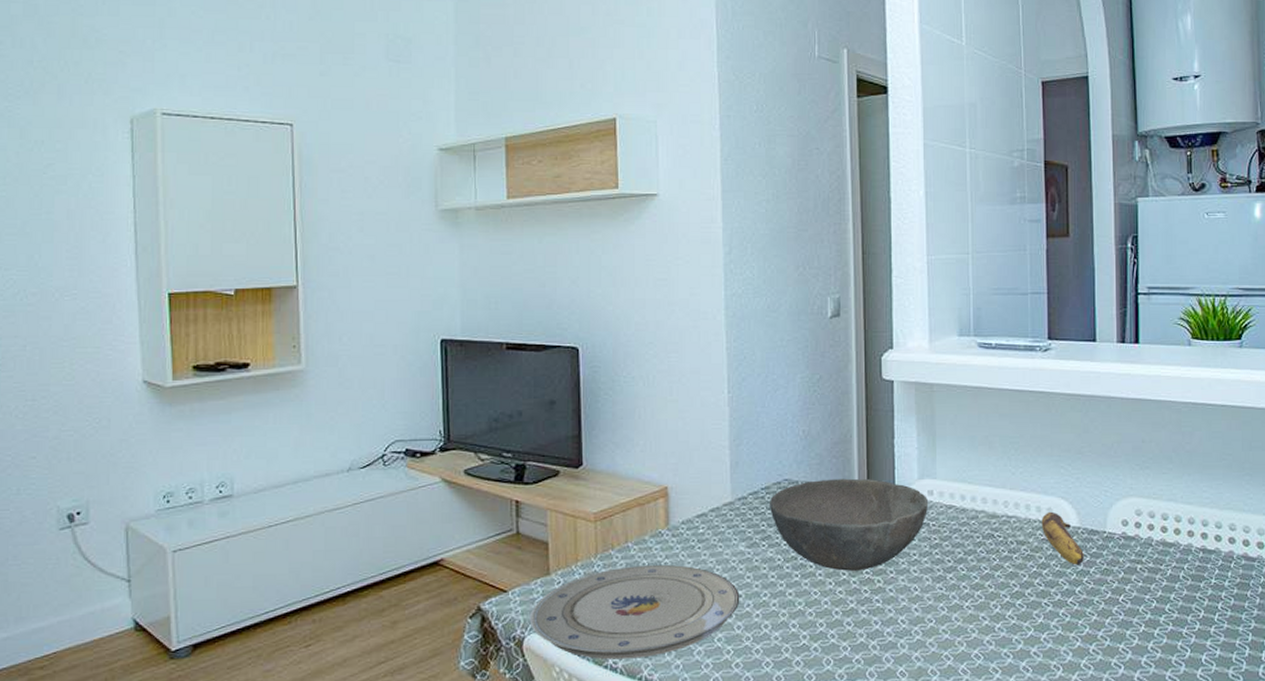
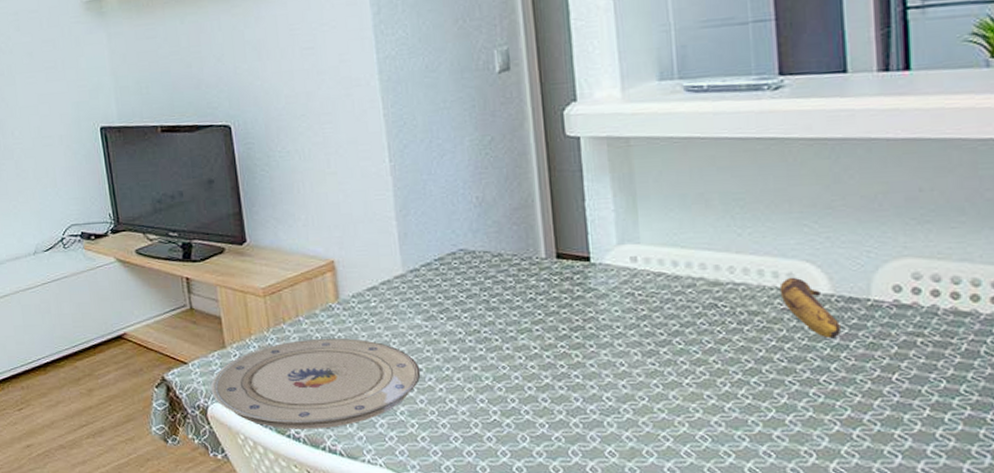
bowl: present [770,478,929,571] -> none [445,246,632,345]

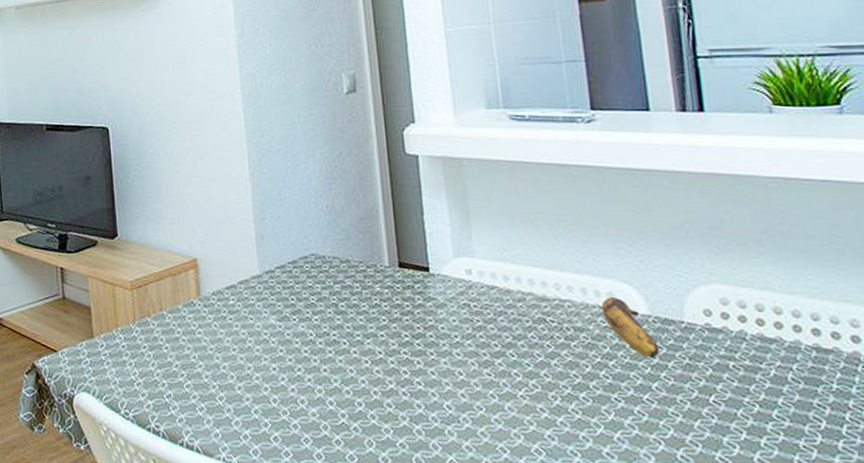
plate: present [210,338,421,429] -> none [77,333,274,424]

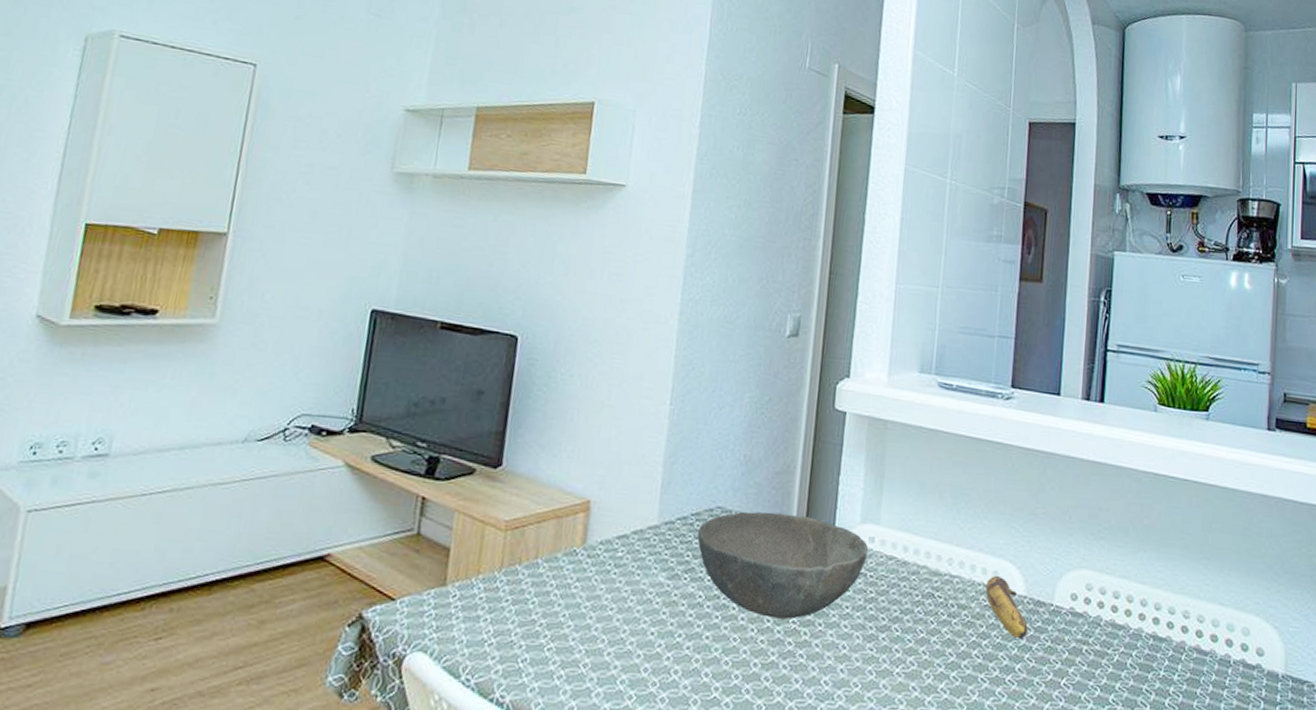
bowl: none [298,254,468,350] -> present [697,511,869,620]

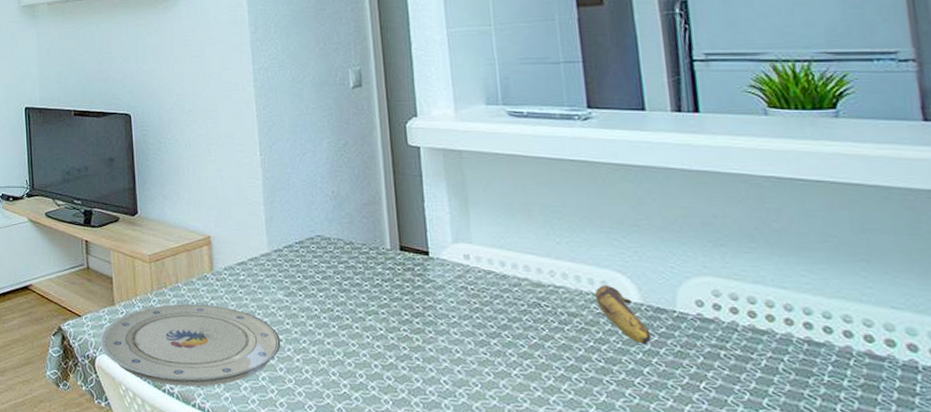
plate: none [414,585,652,694] -> present [99,304,281,387]
bowl: present [697,511,869,620] -> none [304,237,465,328]

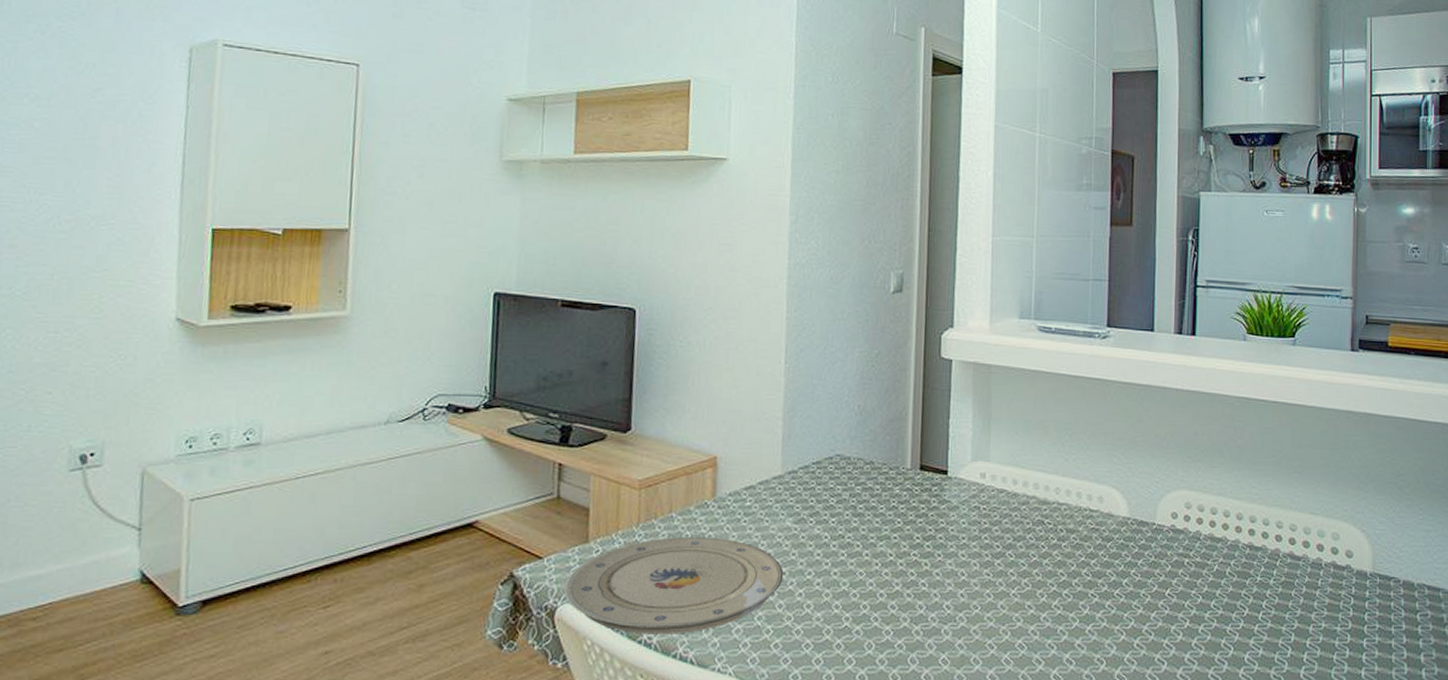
banana: present [594,284,651,345] -> none [1091,500,1132,557]

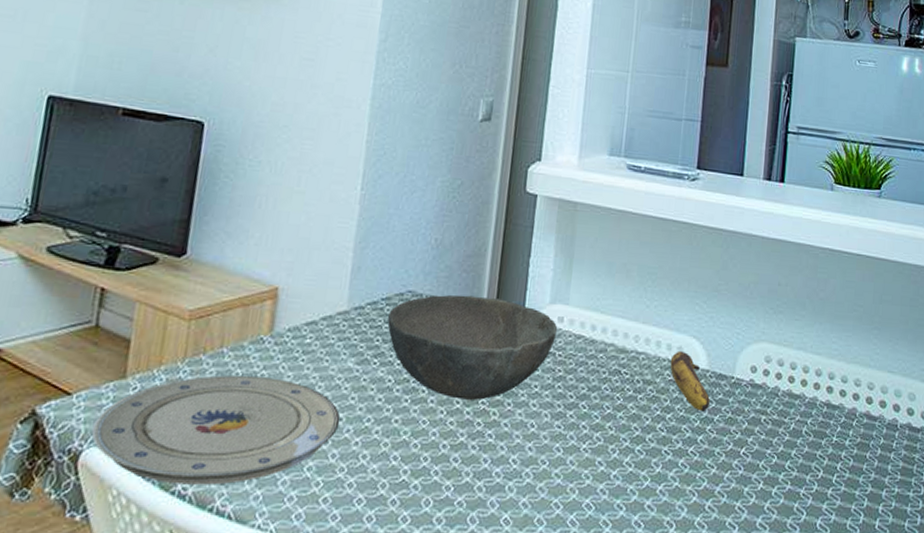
bowl: none [820,456,981,552] -> present [387,294,558,400]
banana: none [1091,500,1132,557] -> present [670,350,710,412]

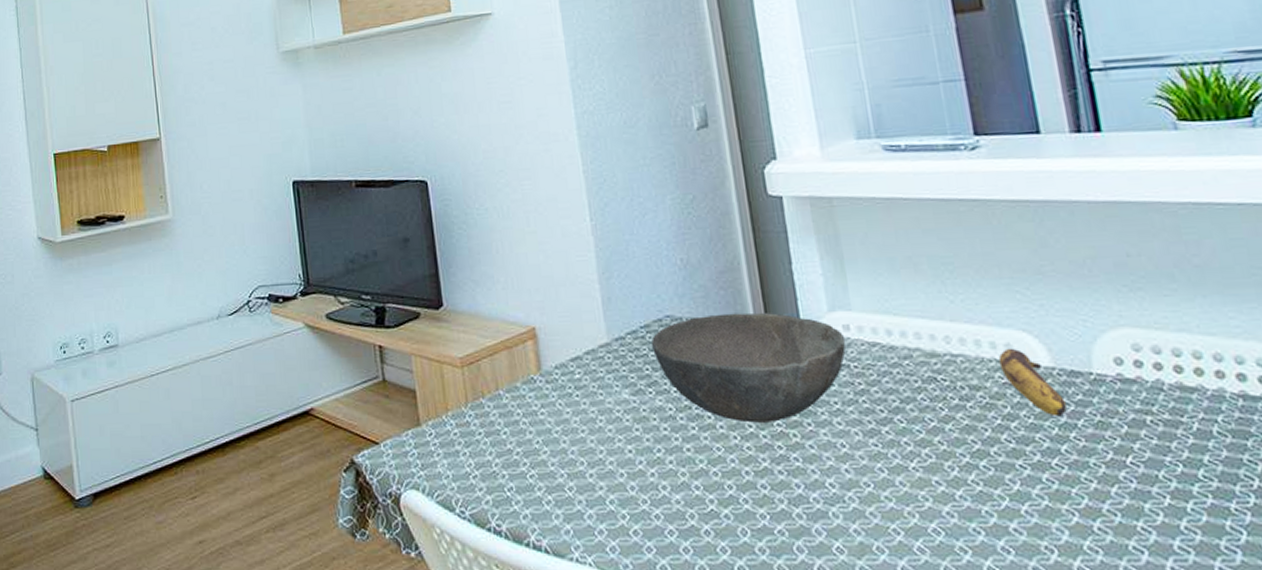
plate: present [91,375,340,485] -> none [404,414,631,521]

